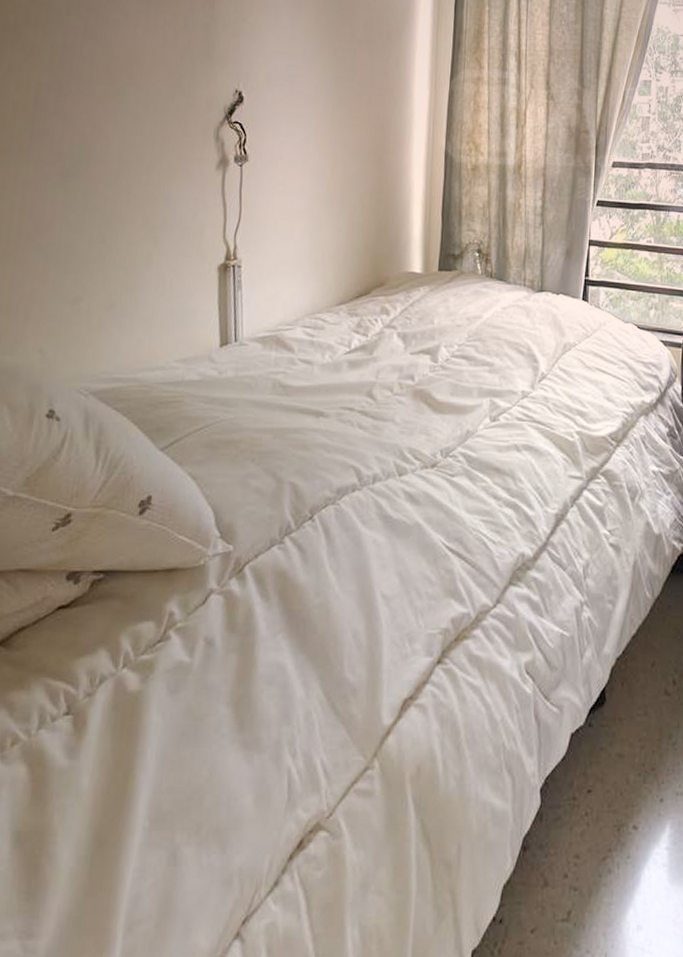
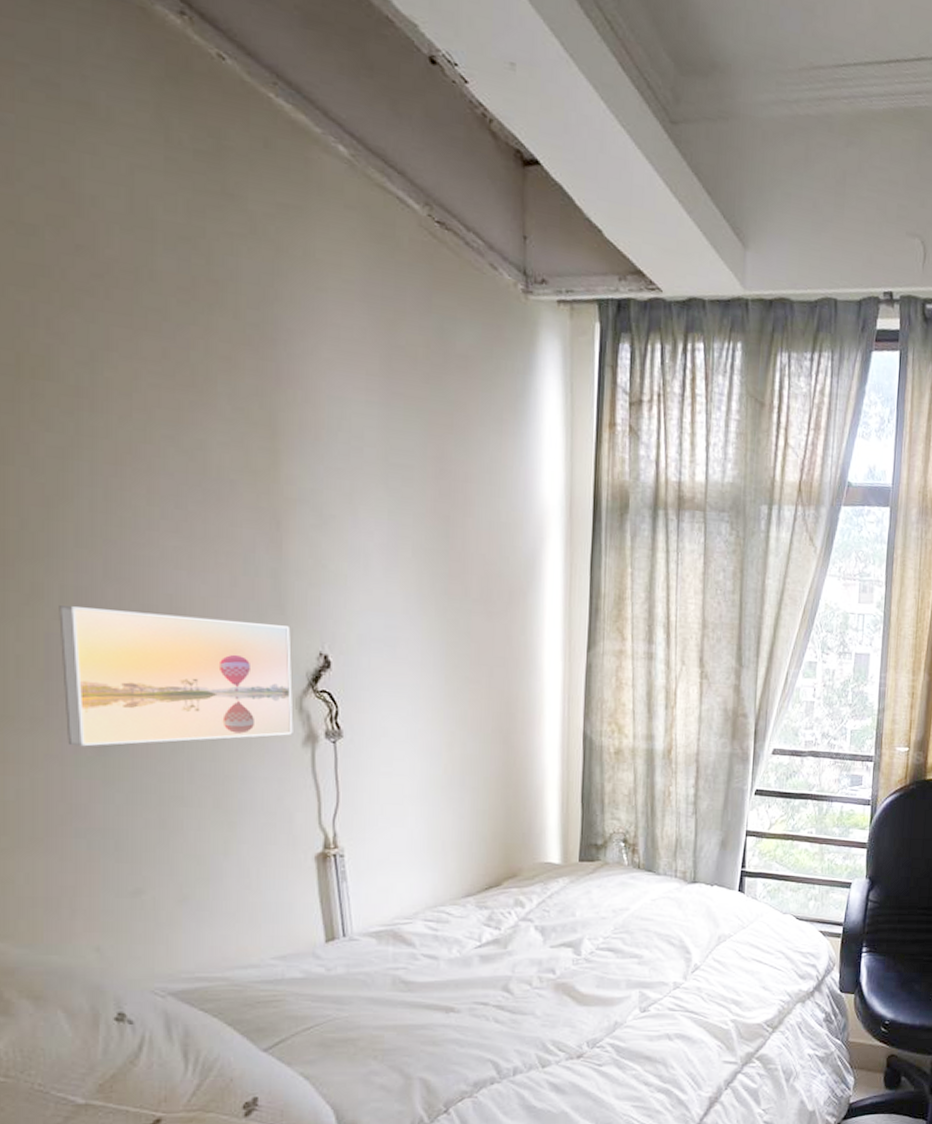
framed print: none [41,61,215,174] -> present [59,605,293,747]

